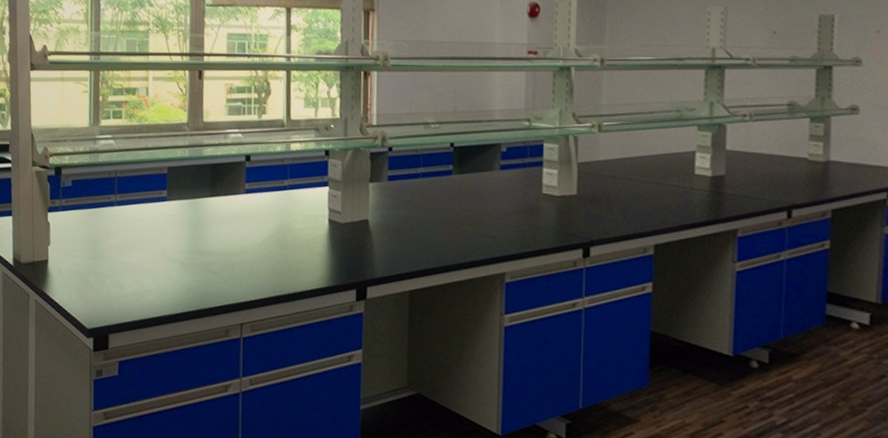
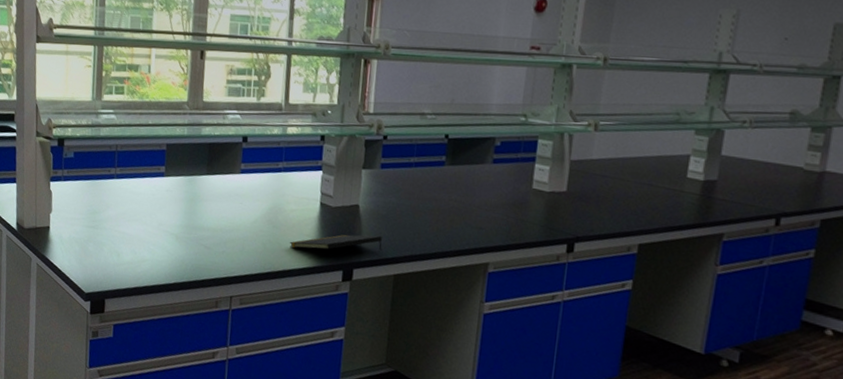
notepad: none [299,250,395,269] -> present [289,234,382,251]

